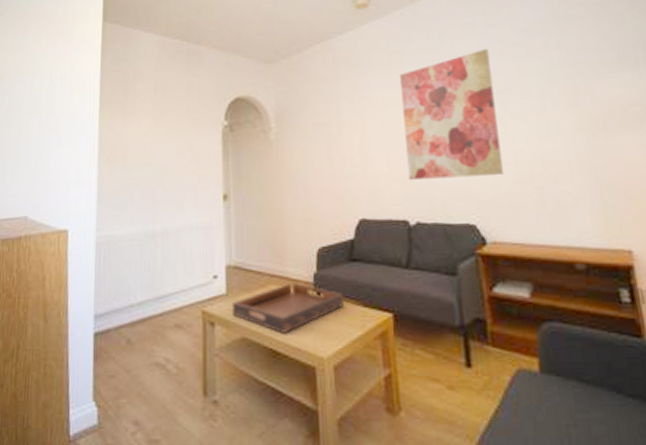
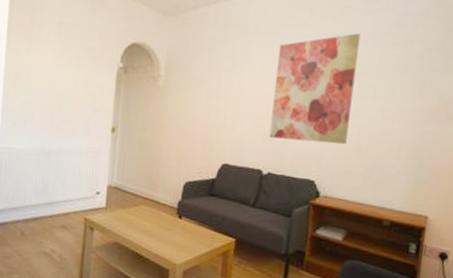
serving tray: present [231,282,345,333] -> none [108,206,200,243]

